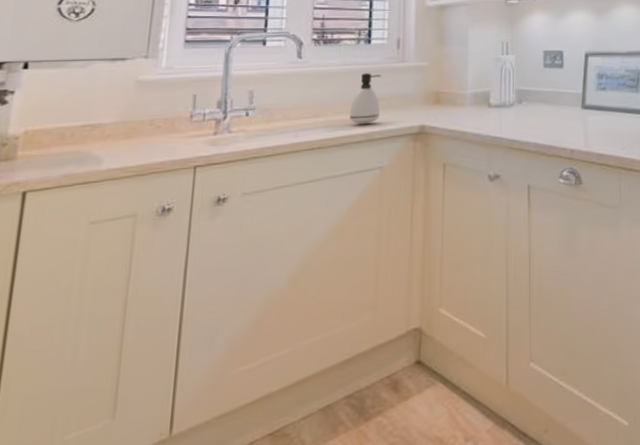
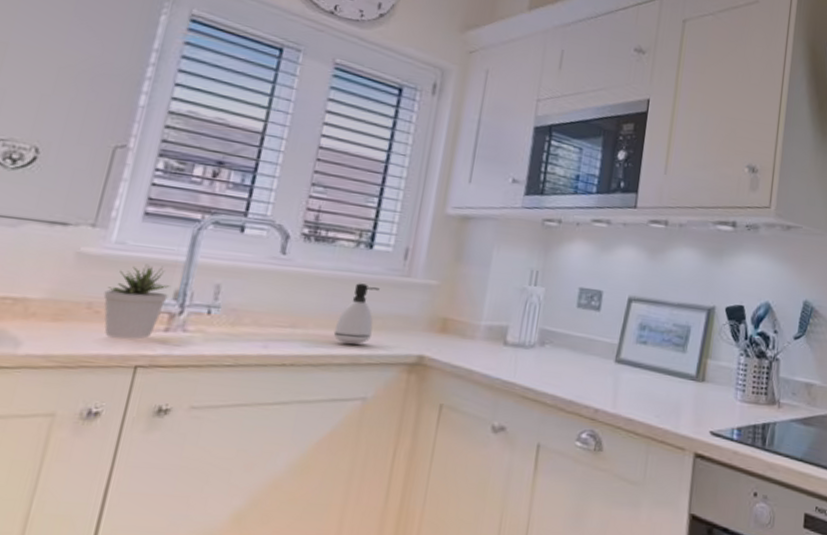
potted plant: none [162,82,213,146] -> present [103,264,170,339]

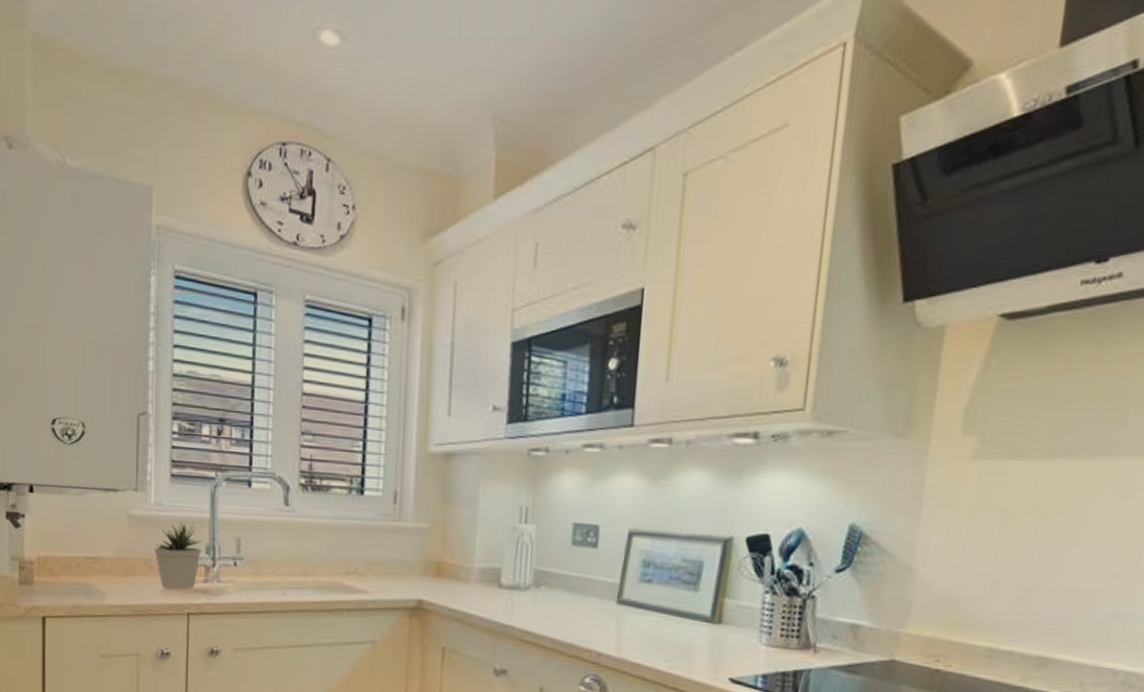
soap dispenser: present [333,283,380,345] -> none [339,530,375,591]

